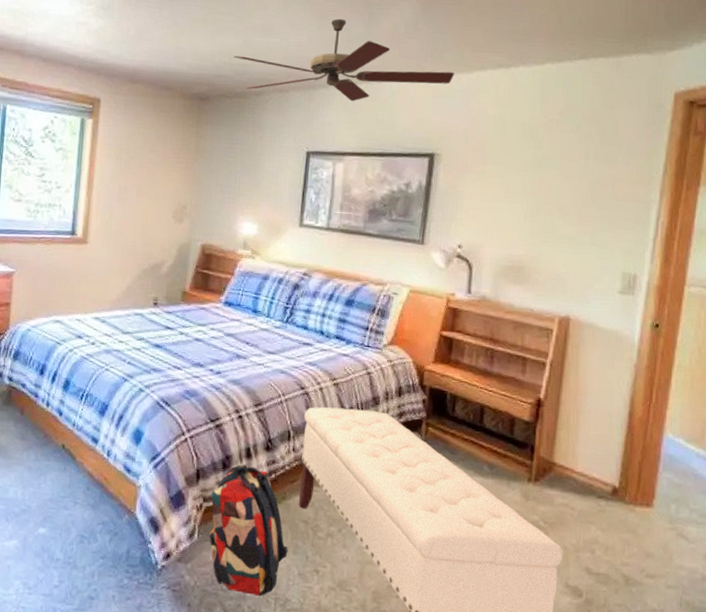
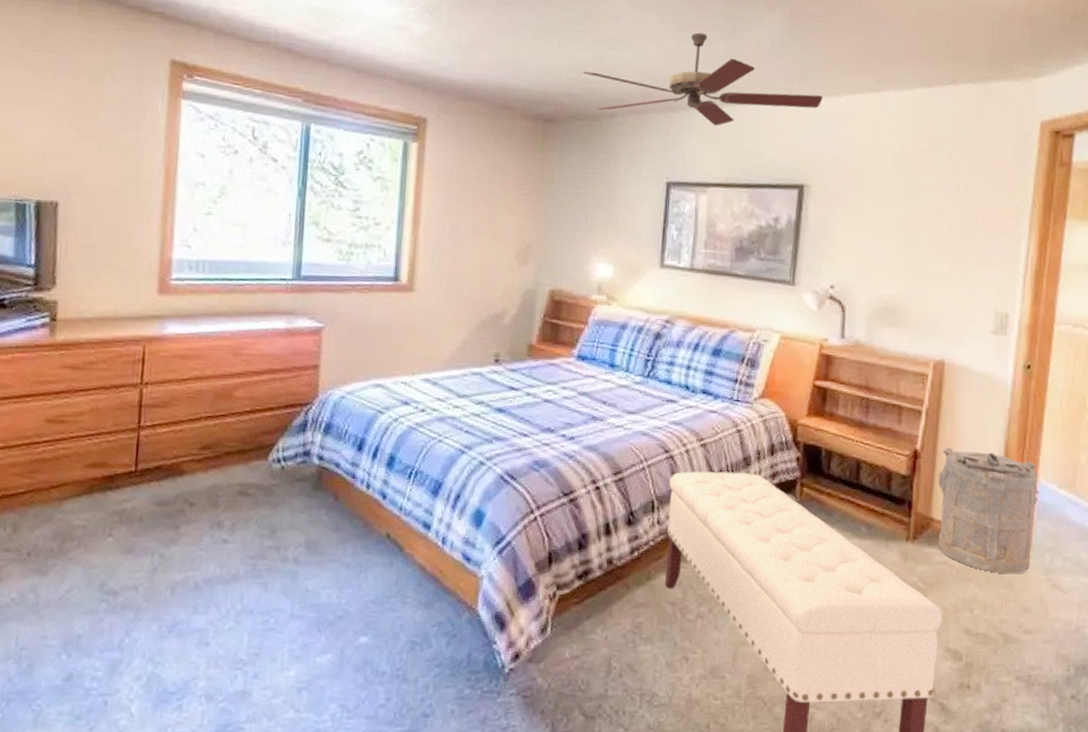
backpack: present [209,464,288,597] -> none [564,543,654,694]
laundry hamper: none [561,398,666,521] -> present [938,447,1039,575]

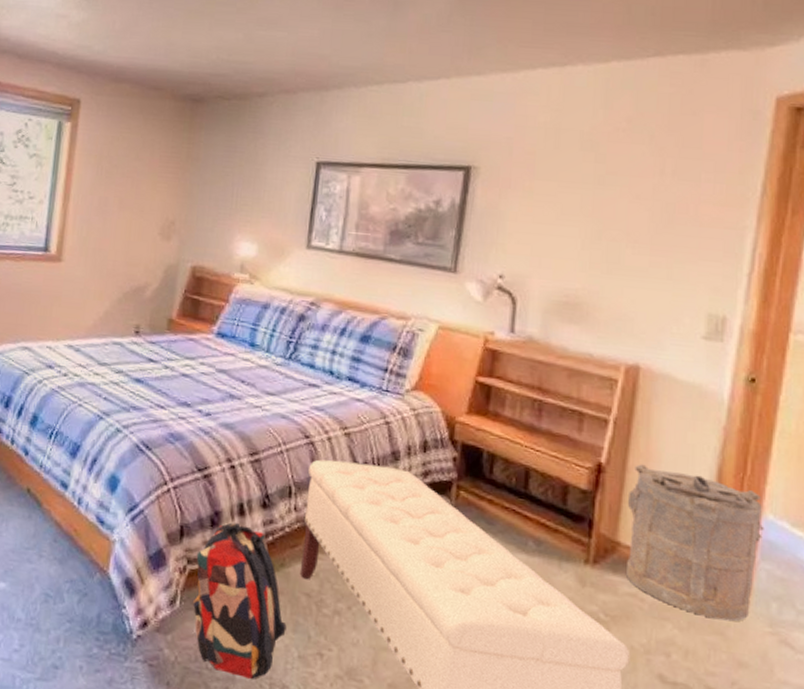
backpack: none [564,543,654,694] -> present [193,522,287,680]
ceiling fan: present [582,32,823,126] -> none [232,9,496,105]

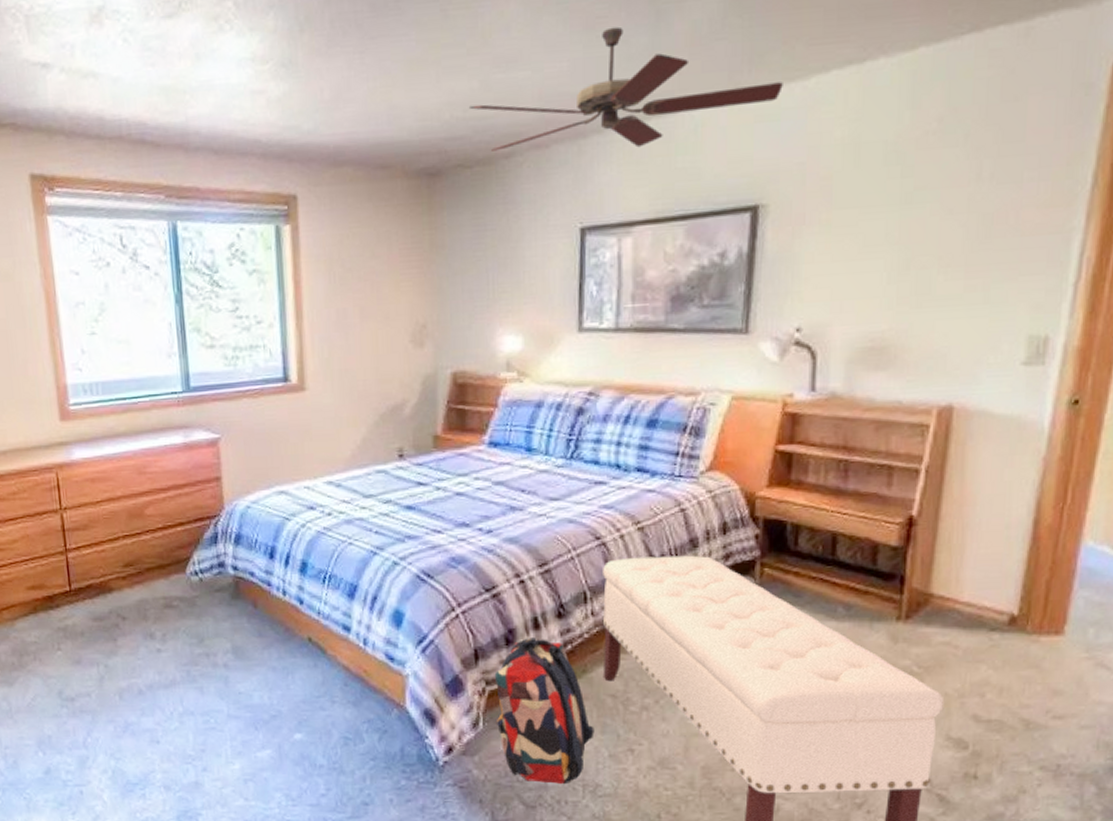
ceiling fan: none [232,9,496,105] -> present [468,26,783,151]
laundry hamper: present [626,464,764,622] -> none [940,510,1084,654]

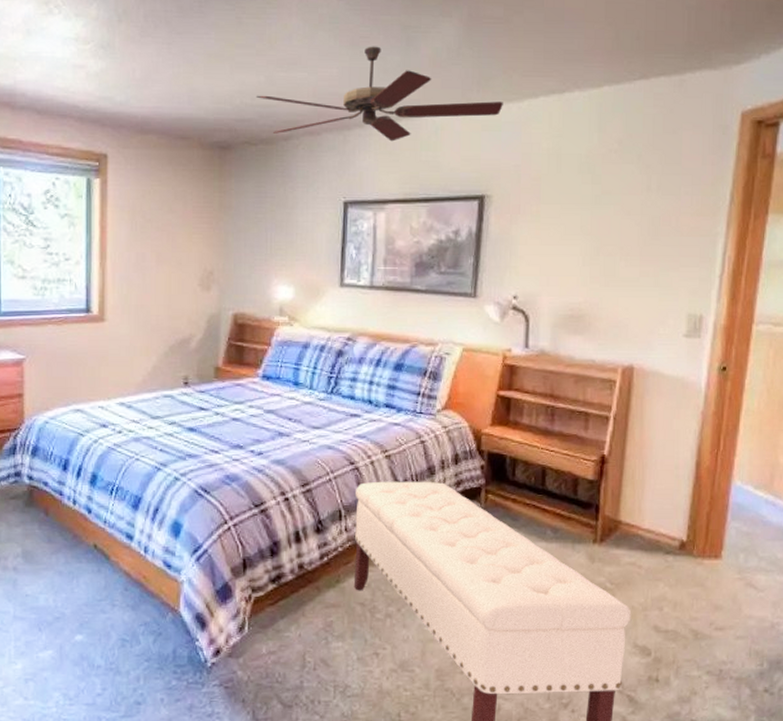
backpack: present [494,638,594,785] -> none [260,550,345,686]

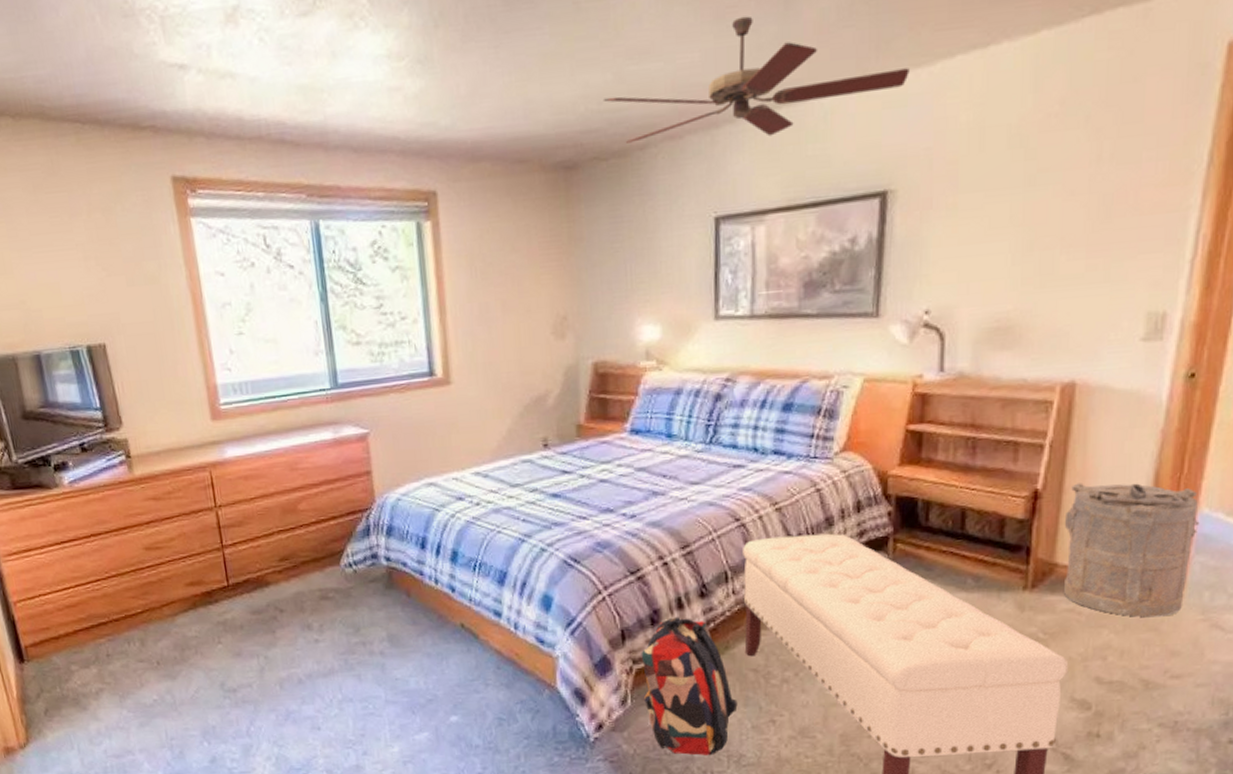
backpack: none [260,550,345,686] -> present [641,617,738,756]
laundry hamper: none [626,452,734,574] -> present [1064,483,1200,618]

